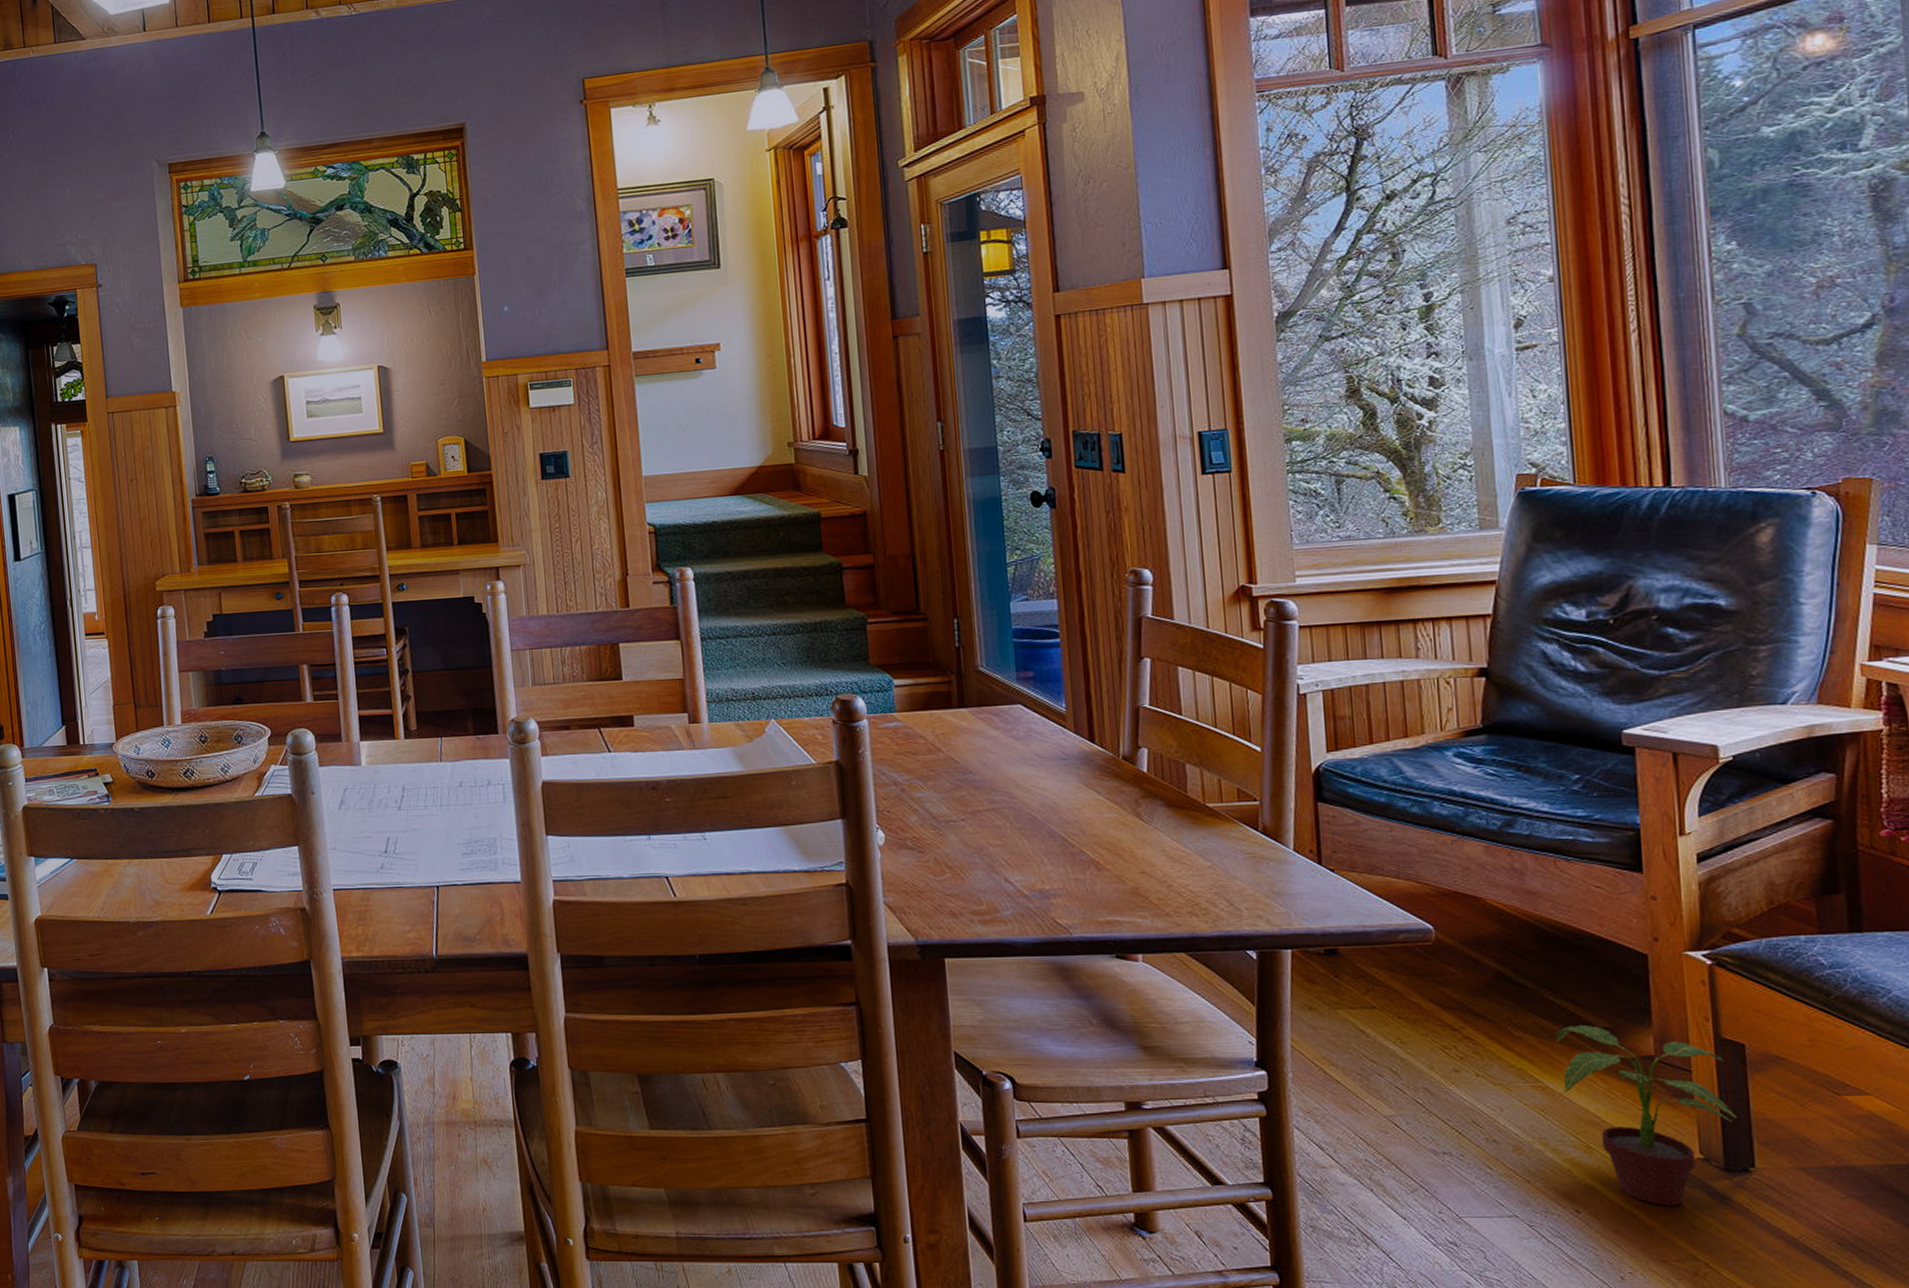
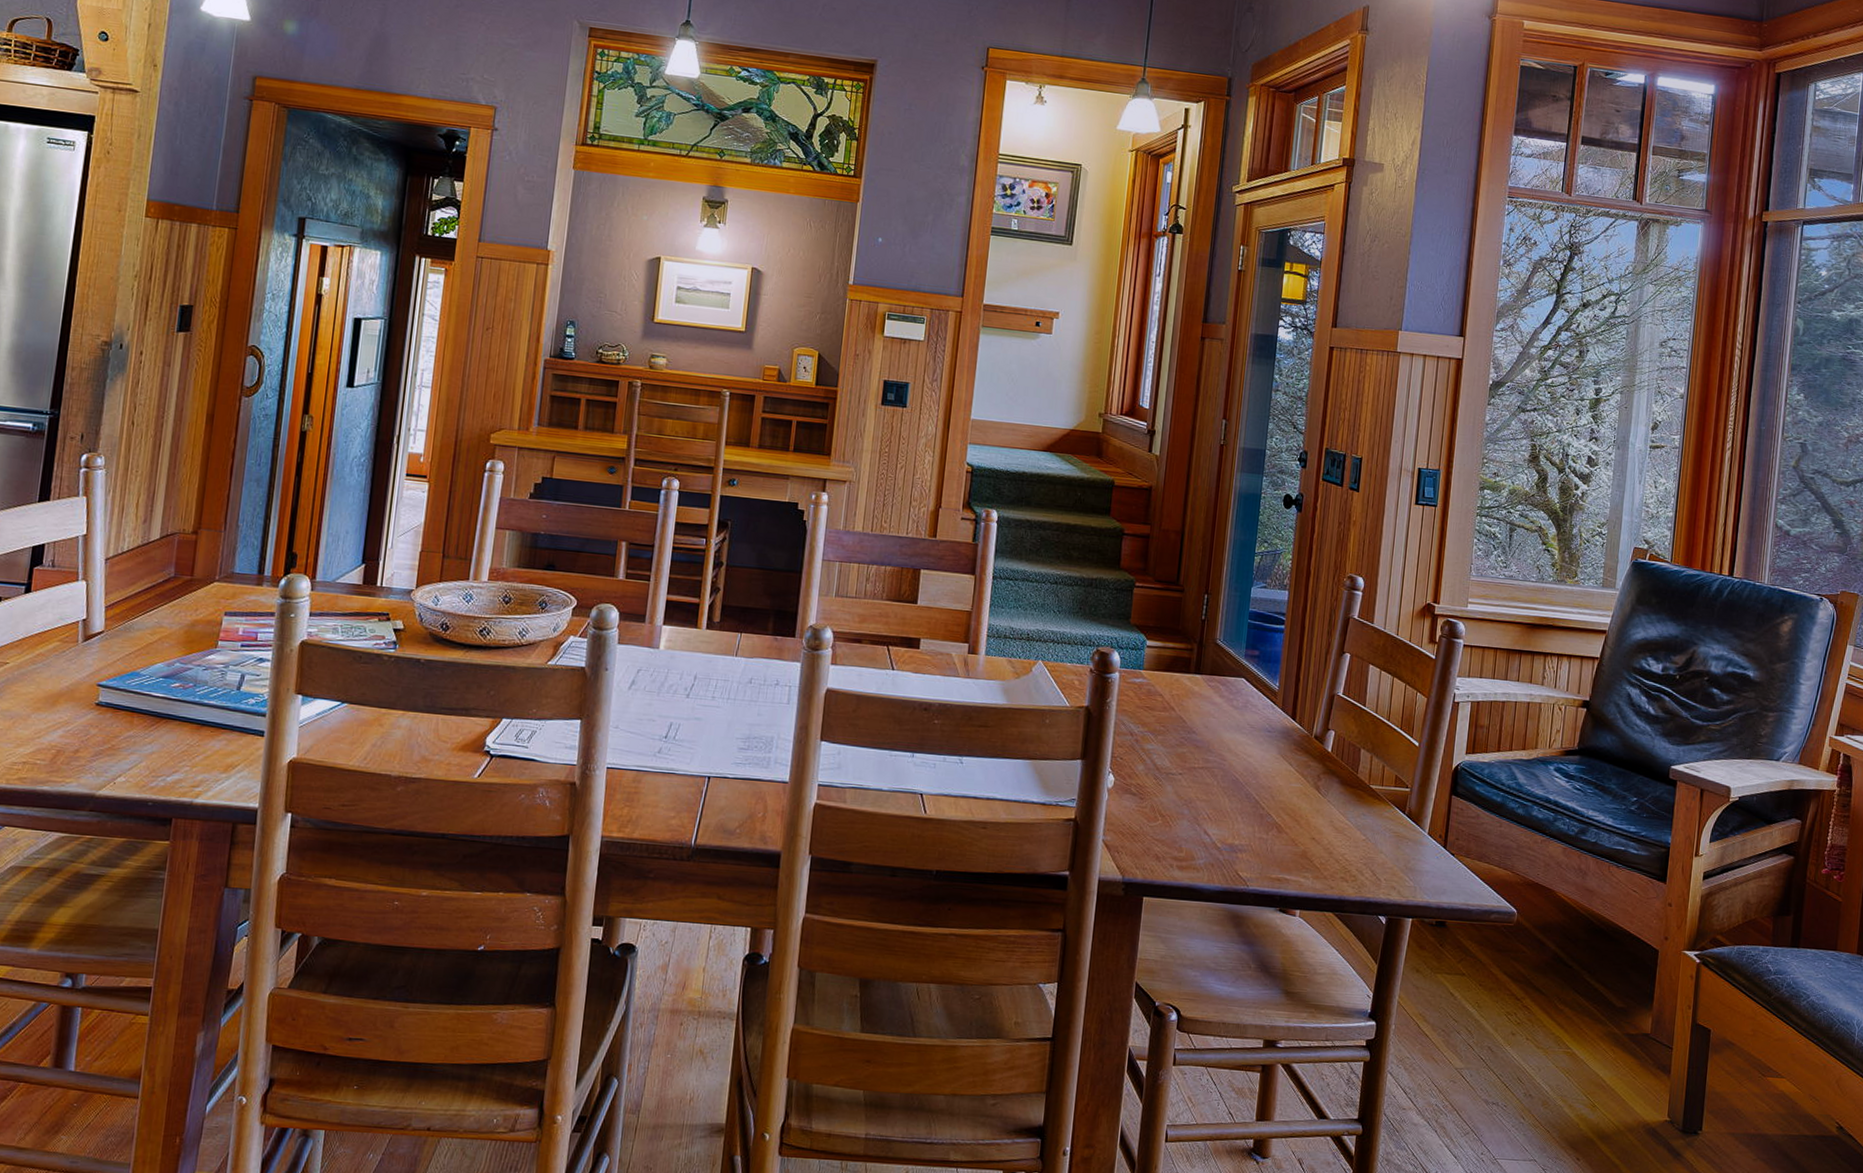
potted plant: present [1556,1025,1737,1206] -> none [1585,1004,1696,1159]

